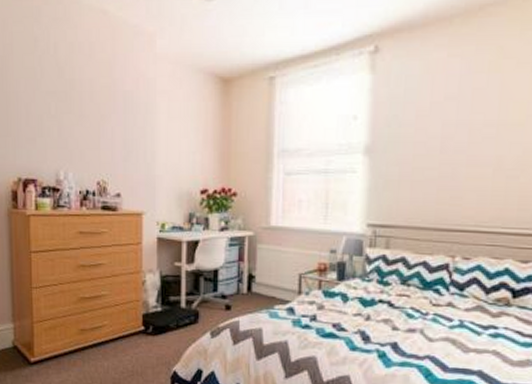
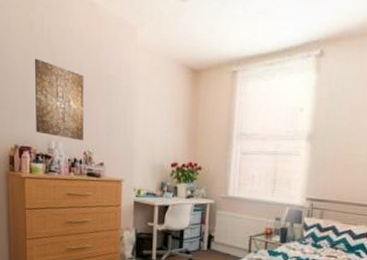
wall art: none [39,77,97,169] -> present [34,58,84,141]

